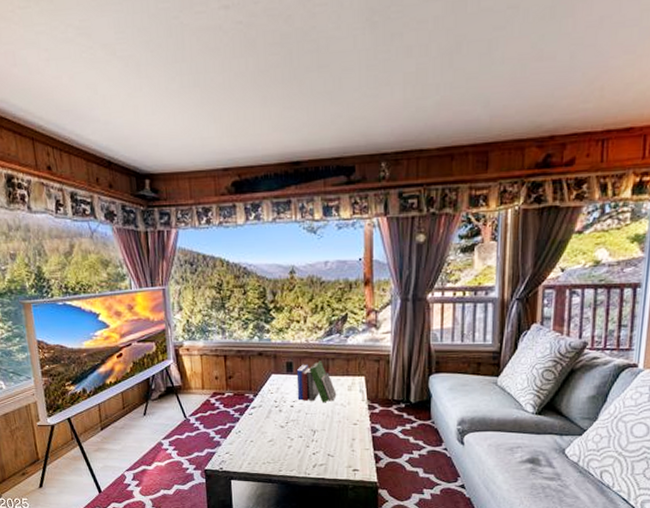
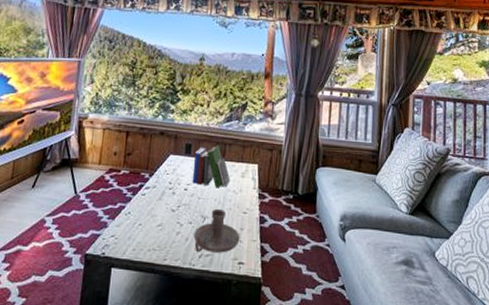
candle holder: none [305,422,353,462] -> present [194,208,240,253]

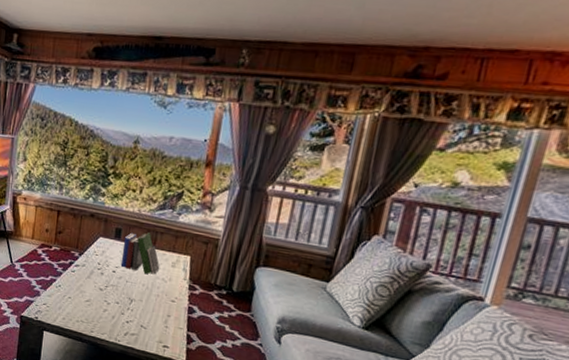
candle holder: present [194,208,240,253] -> none [120,293,167,335]

